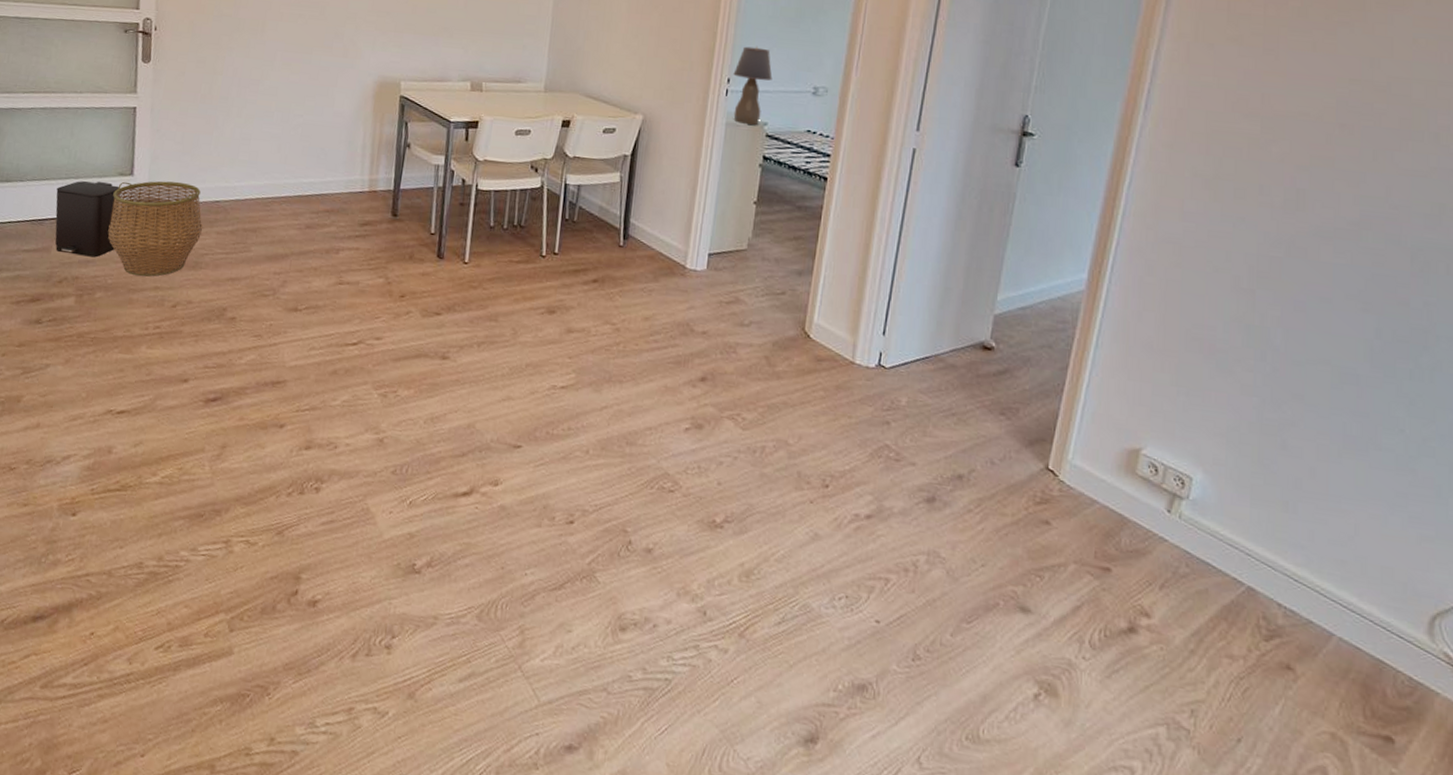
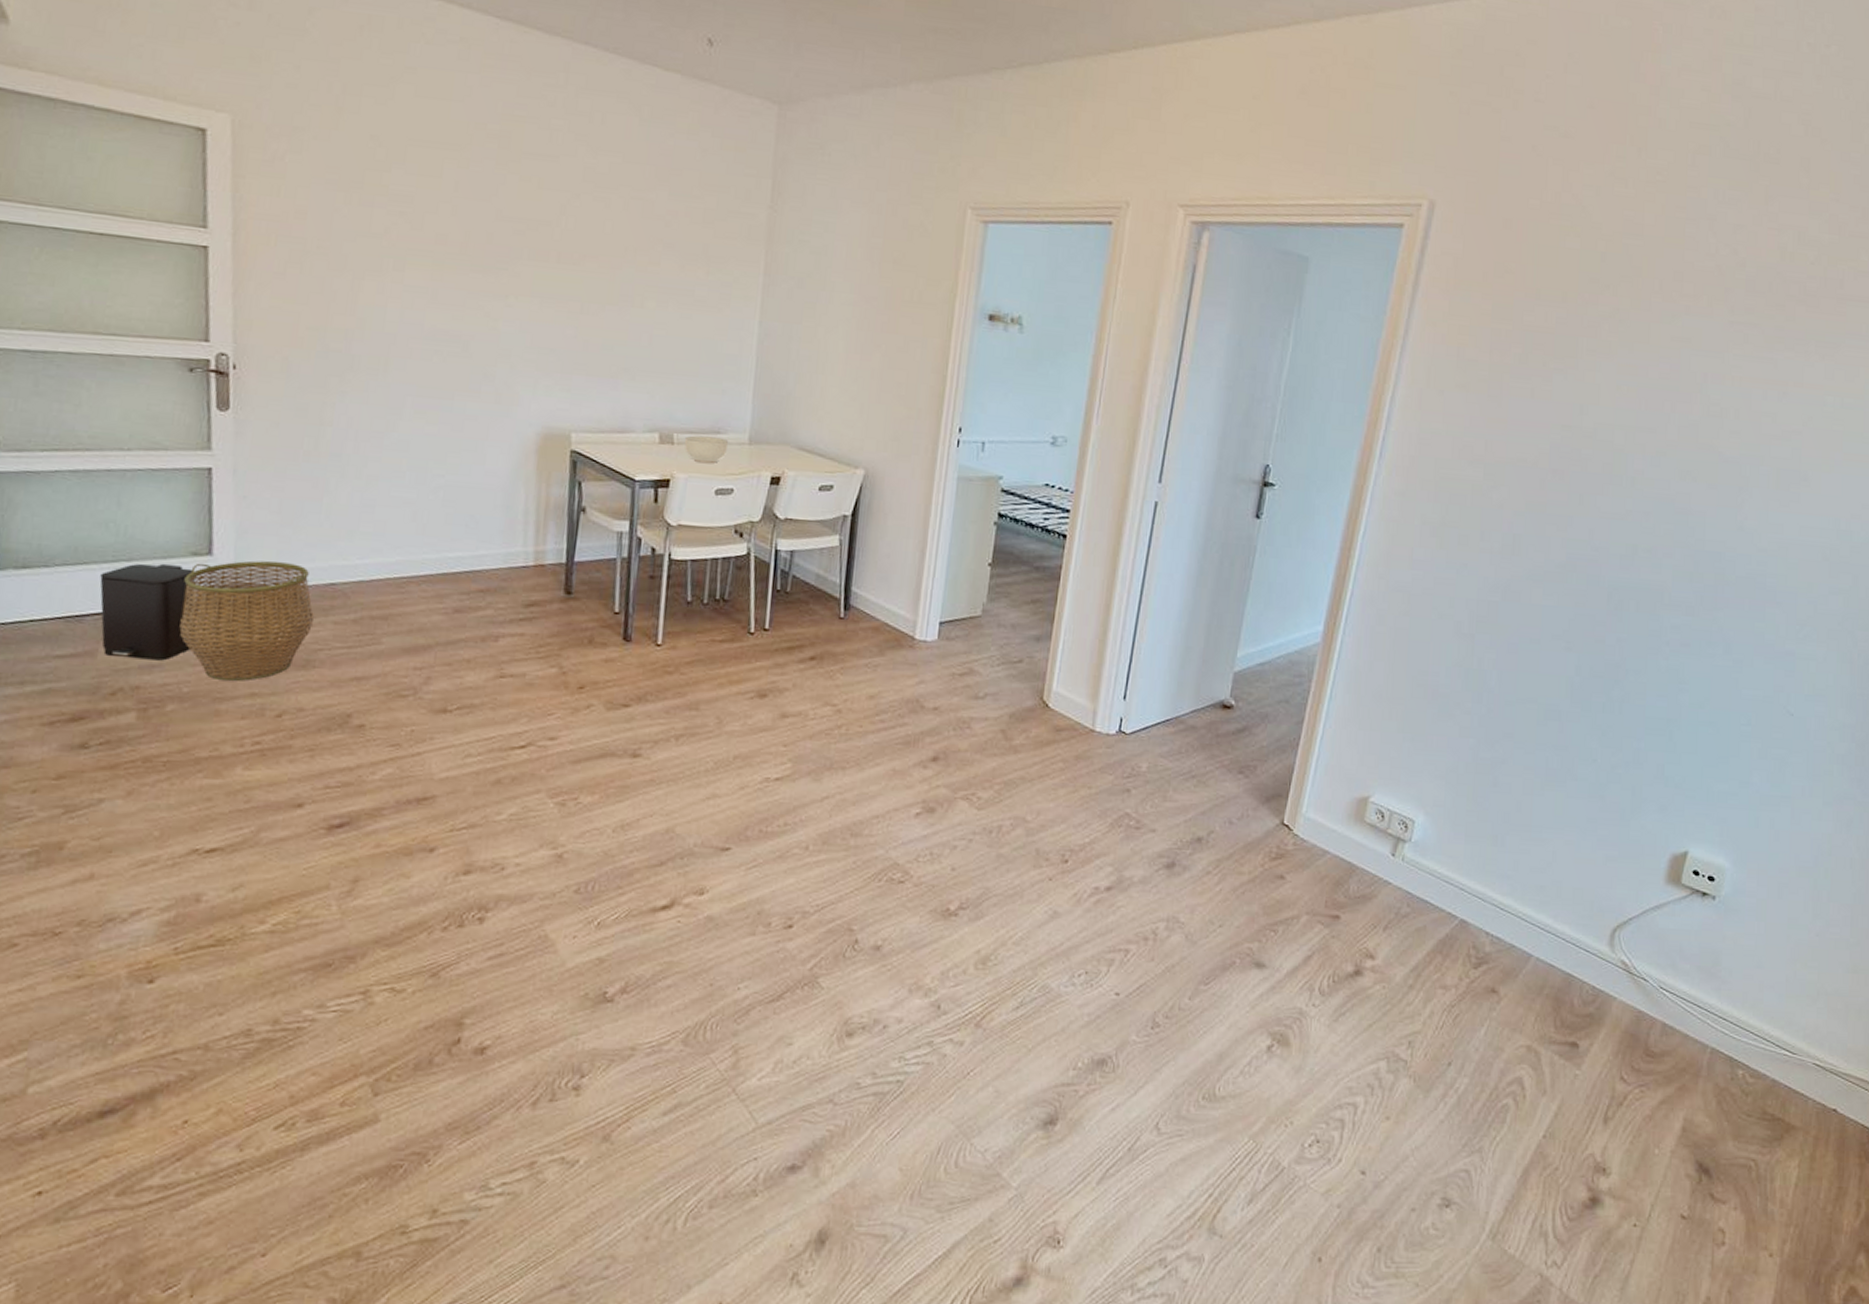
bowl: none [490,84,528,108] -> present [684,435,729,464]
table lamp: present [733,46,773,126] -> none [965,391,1008,480]

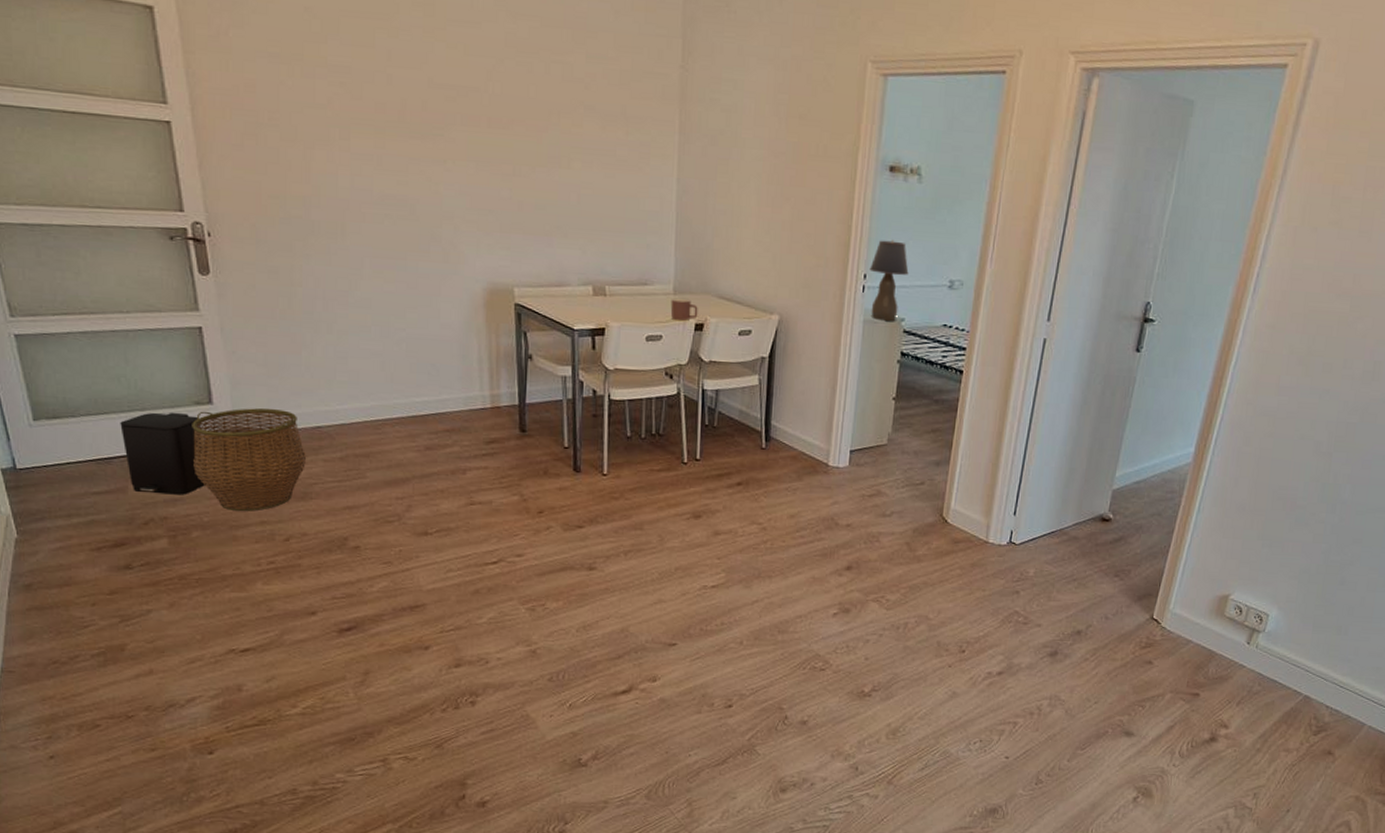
bowl: present [684,435,729,464] -> none [615,287,656,313]
mug: none [744,448,775,475] -> present [670,298,698,322]
table lamp: none [965,391,1008,480] -> present [869,239,909,322]

